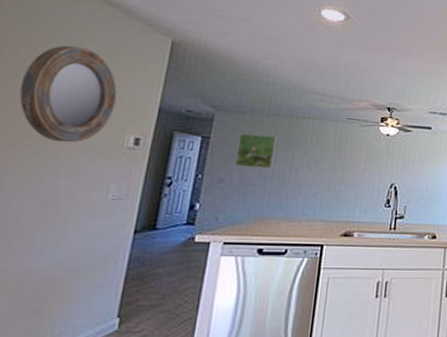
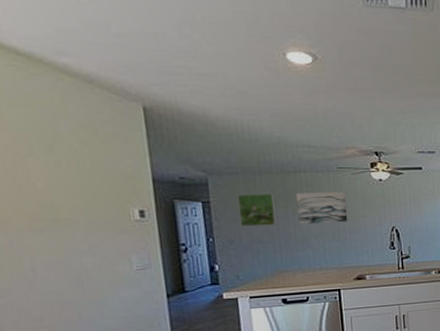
home mirror: present [19,45,118,143] -> none [10,124,111,223]
wall art: none [295,138,351,174] -> present [295,192,348,224]

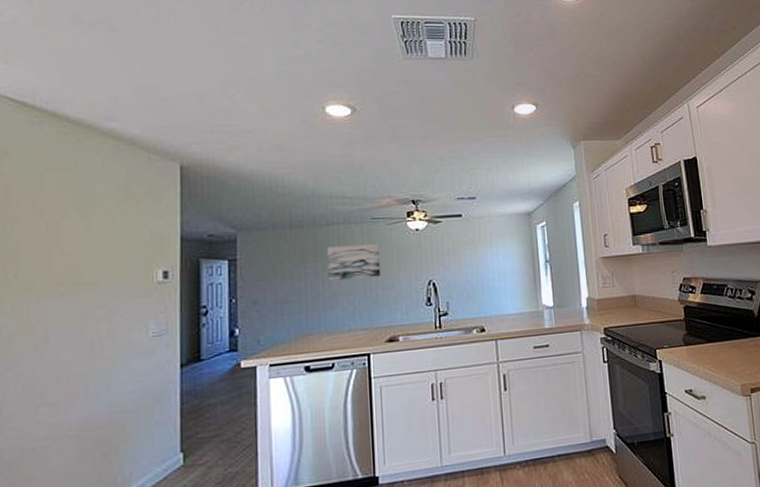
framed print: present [237,194,277,227] -> none [265,249,305,286]

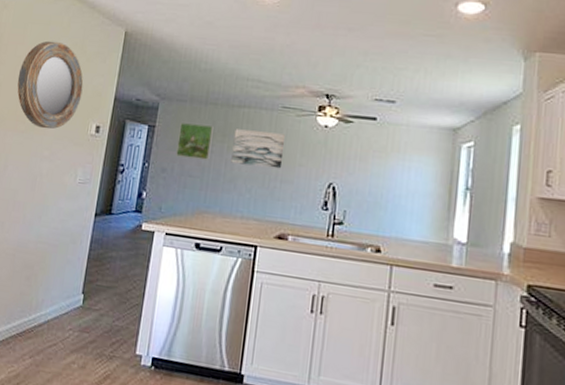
home mirror: none [42,186,137,287] -> present [17,40,84,129]
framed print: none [265,249,305,286] -> present [176,123,214,160]

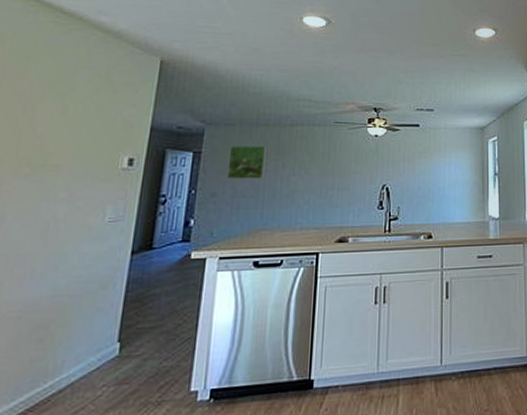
home mirror: present [17,40,84,129] -> none [17,73,111,169]
wall art: present [231,129,286,169] -> none [287,146,340,179]

